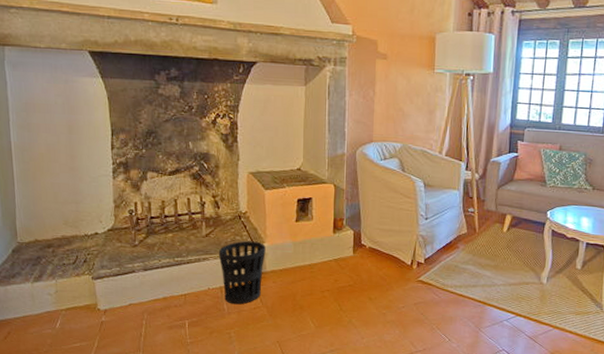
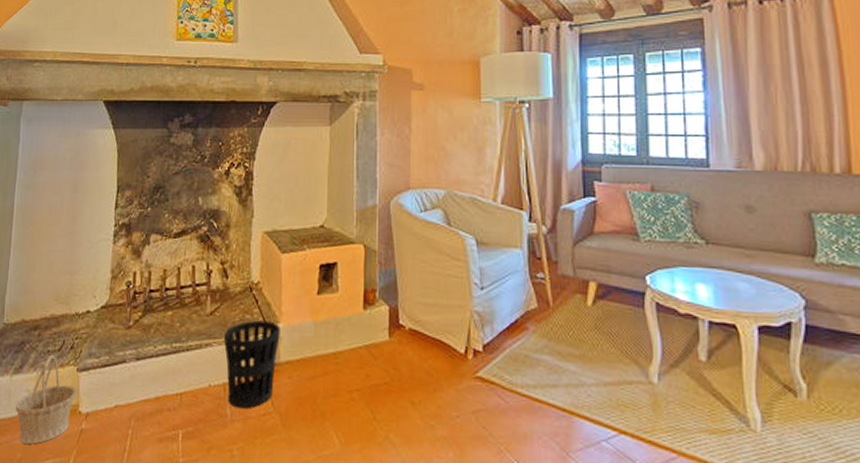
basket: none [40,266,94,333] -> present [15,354,77,444]

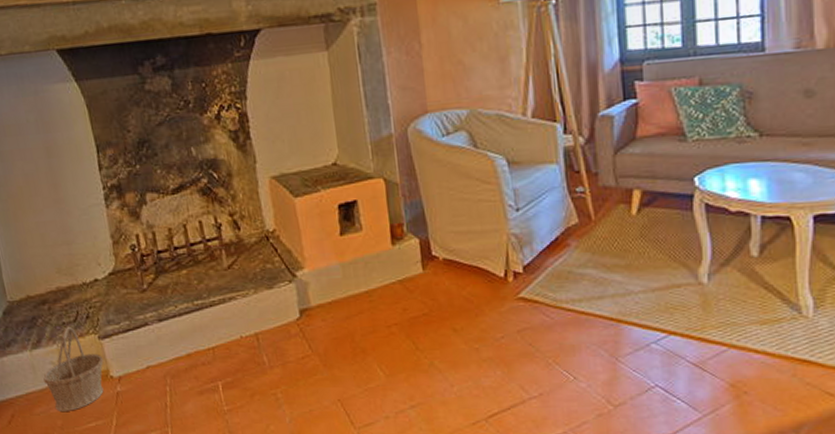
wastebasket: present [223,320,280,409] -> none [246,267,309,355]

